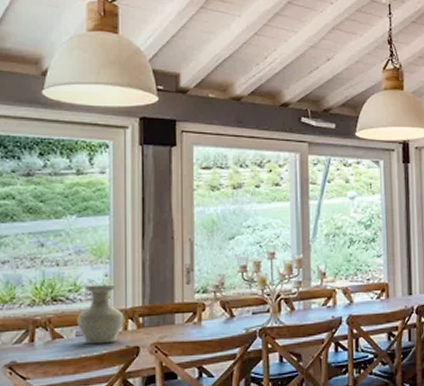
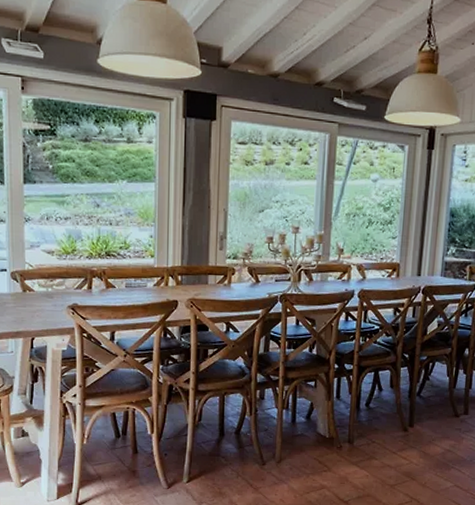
vase: present [77,284,124,344] -> none [127,244,165,296]

